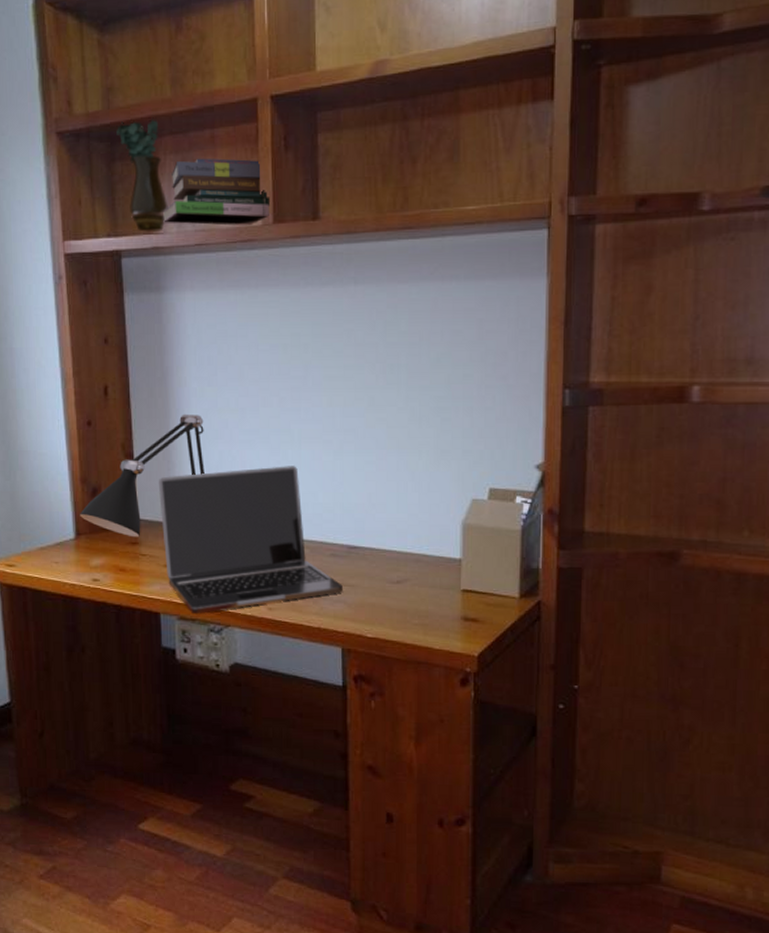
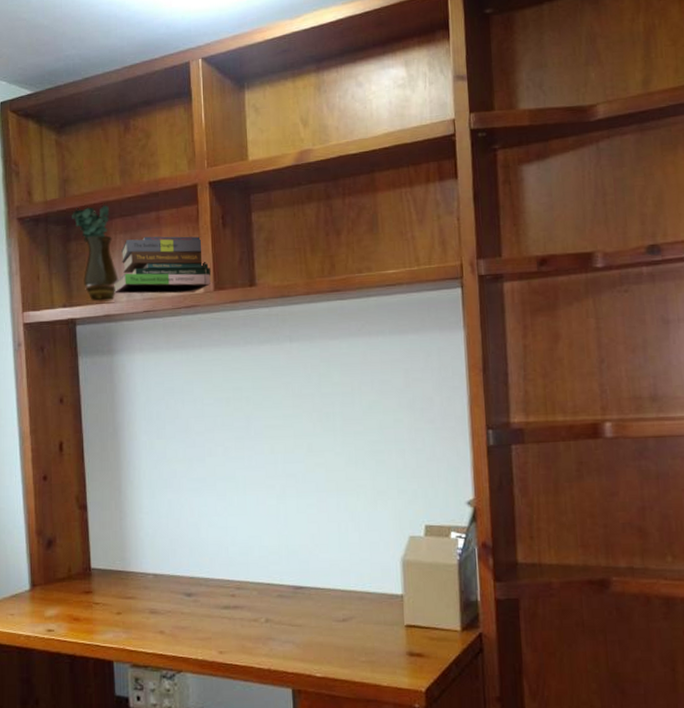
desk lamp: present [79,413,205,538] -> none [34,465,155,587]
laptop: present [158,466,343,614] -> none [110,511,291,660]

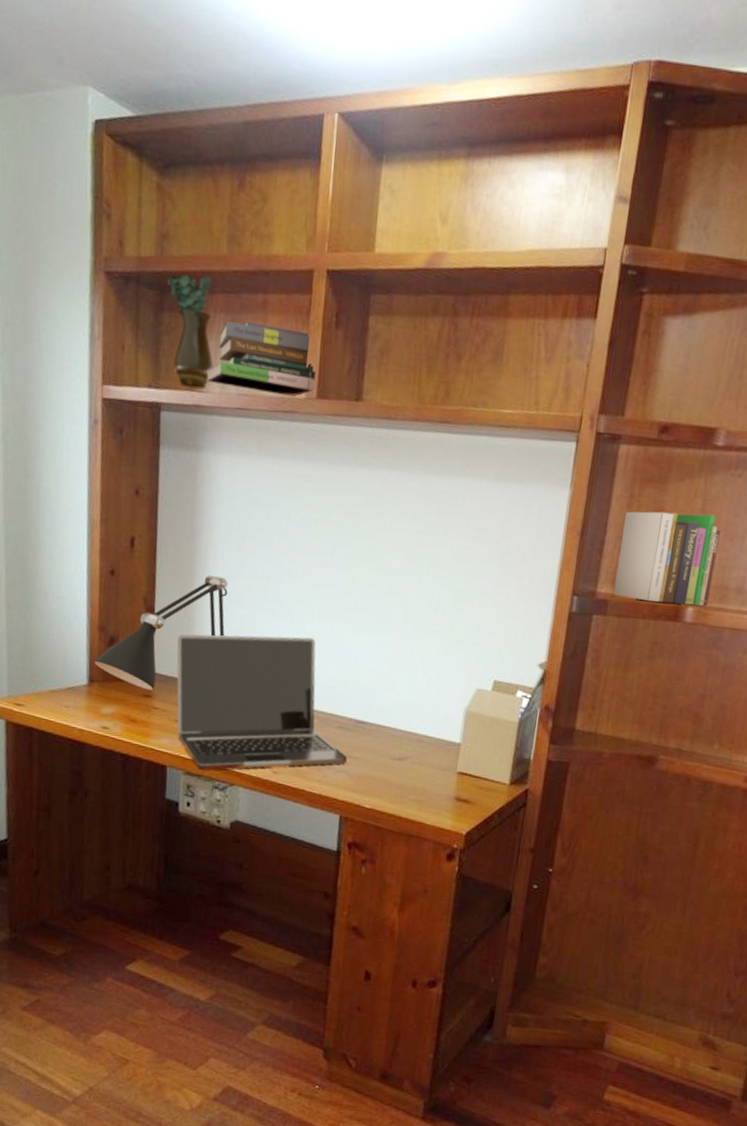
desk lamp: none [34,465,155,587] -> present [93,574,228,691]
laptop: none [110,511,291,660] -> present [176,634,347,771]
books: none [522,331,624,424] -> present [613,511,720,606]

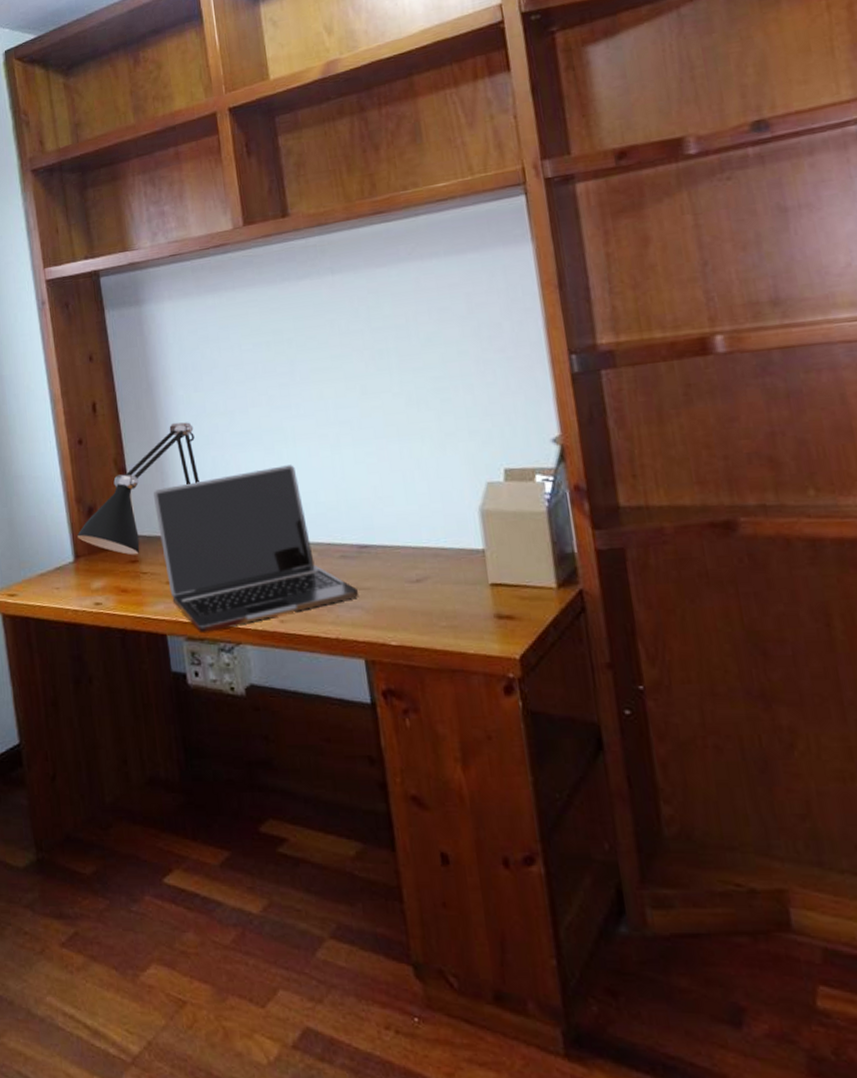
vase: present [167,271,214,390] -> none [86,143,141,250]
books: present [206,321,317,398] -> none [135,168,239,240]
books: present [613,511,720,606] -> none [604,227,739,343]

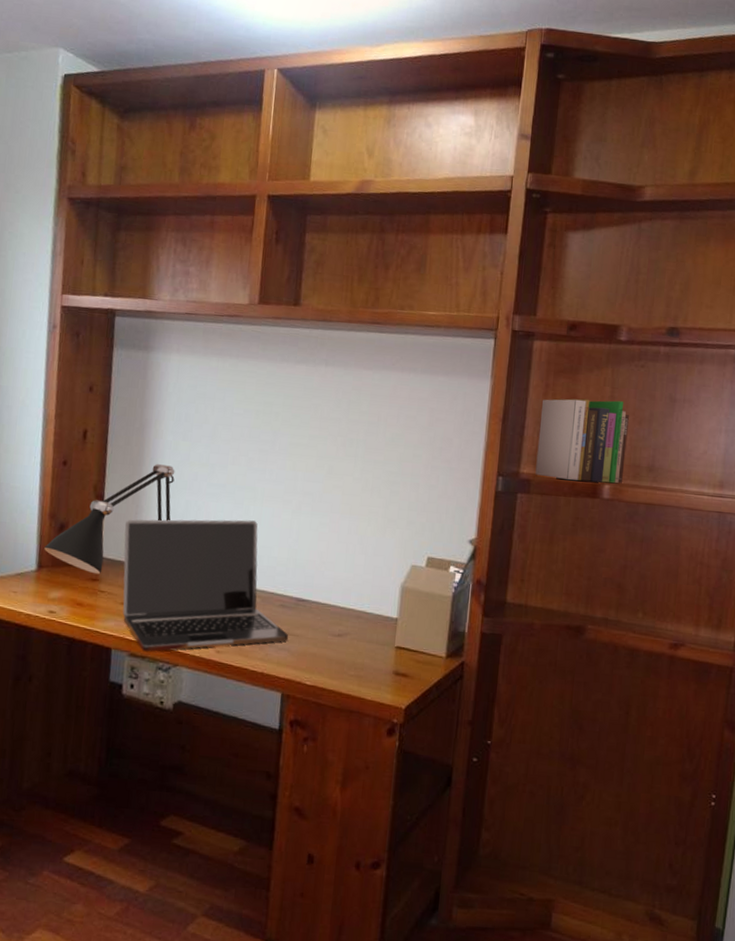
books: none [604,227,739,343] -> present [535,398,629,484]

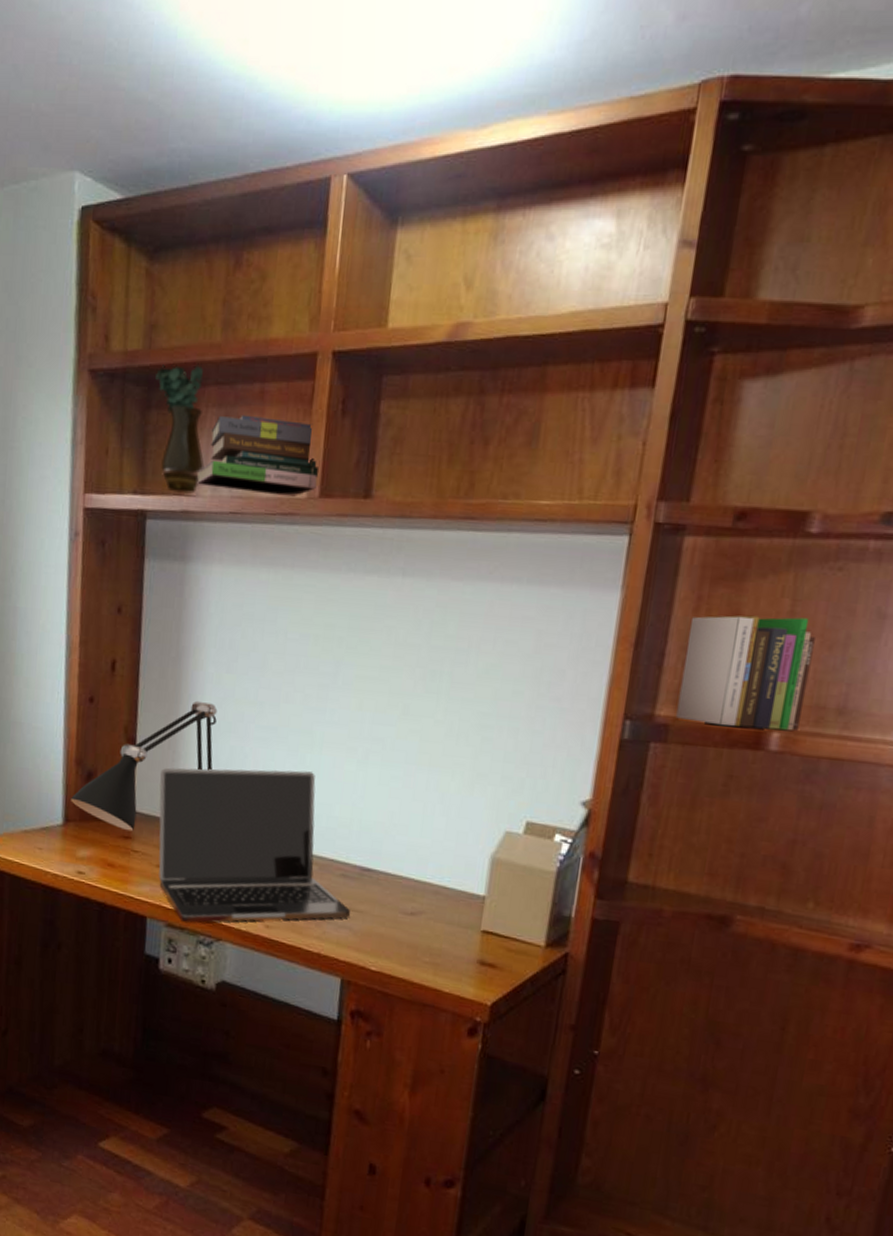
vase: none [124,197,165,298] -> present [156,363,205,494]
books: none [158,238,259,304] -> present [197,414,320,498]

